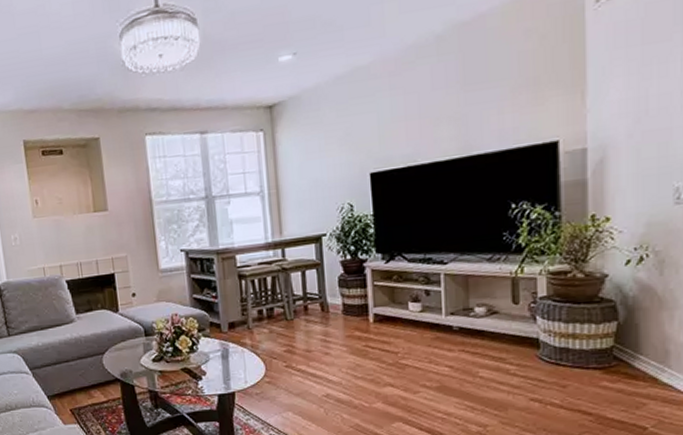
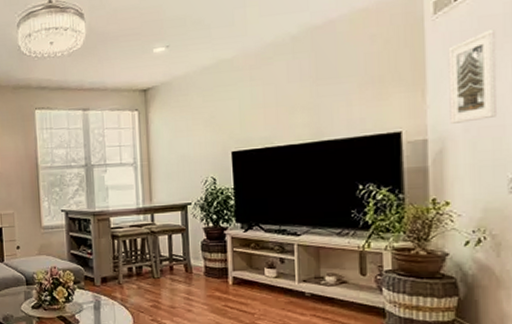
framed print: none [611,17,665,129] -> present [448,29,498,124]

